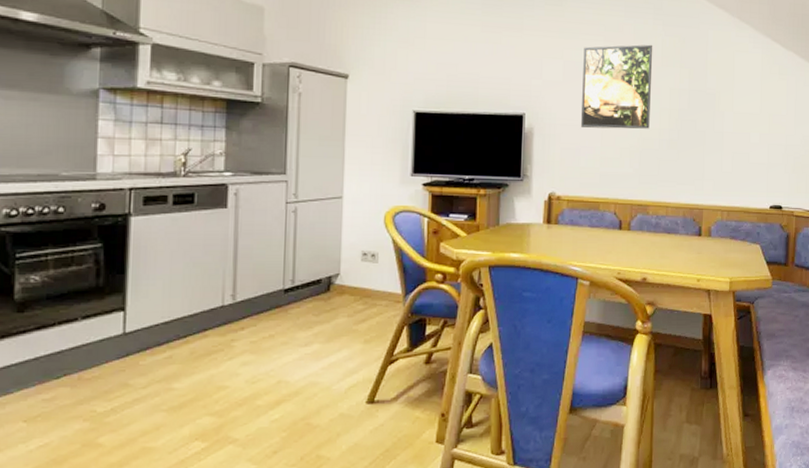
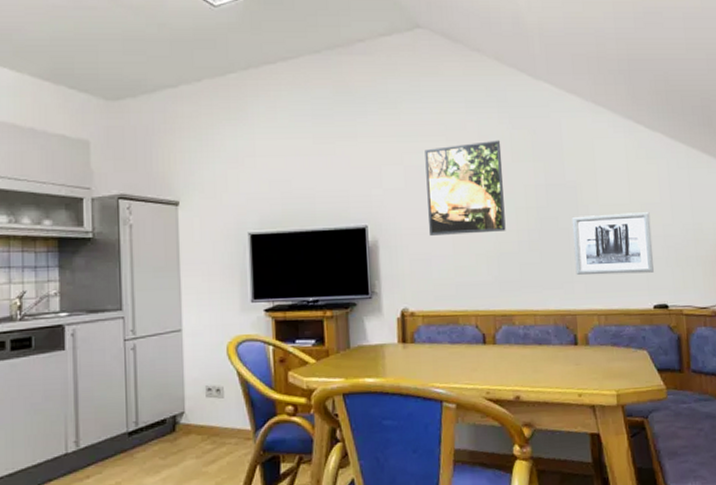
wall art: none [706,121,776,177] -> present [571,212,654,275]

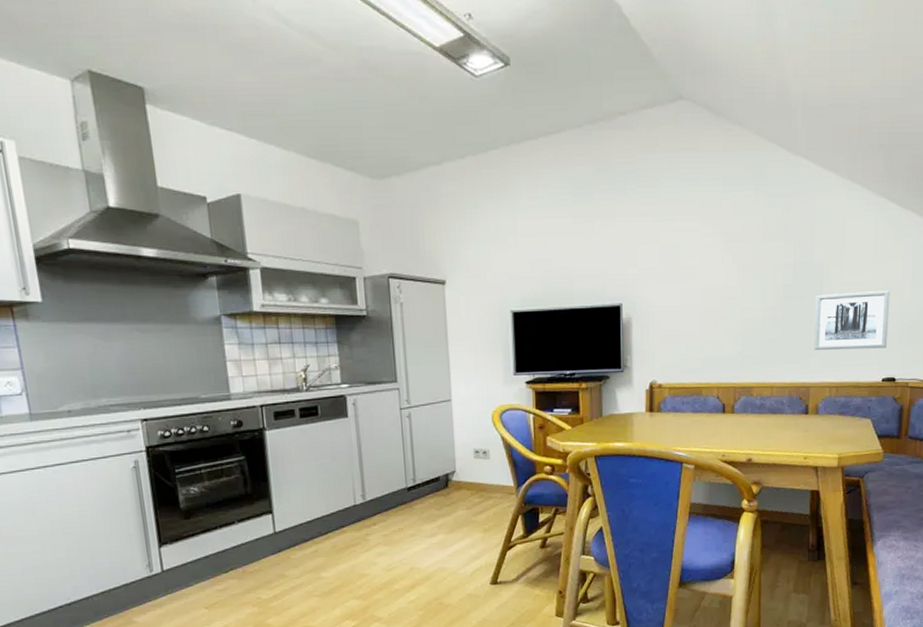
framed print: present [425,140,506,235] -> none [680,218,755,313]

